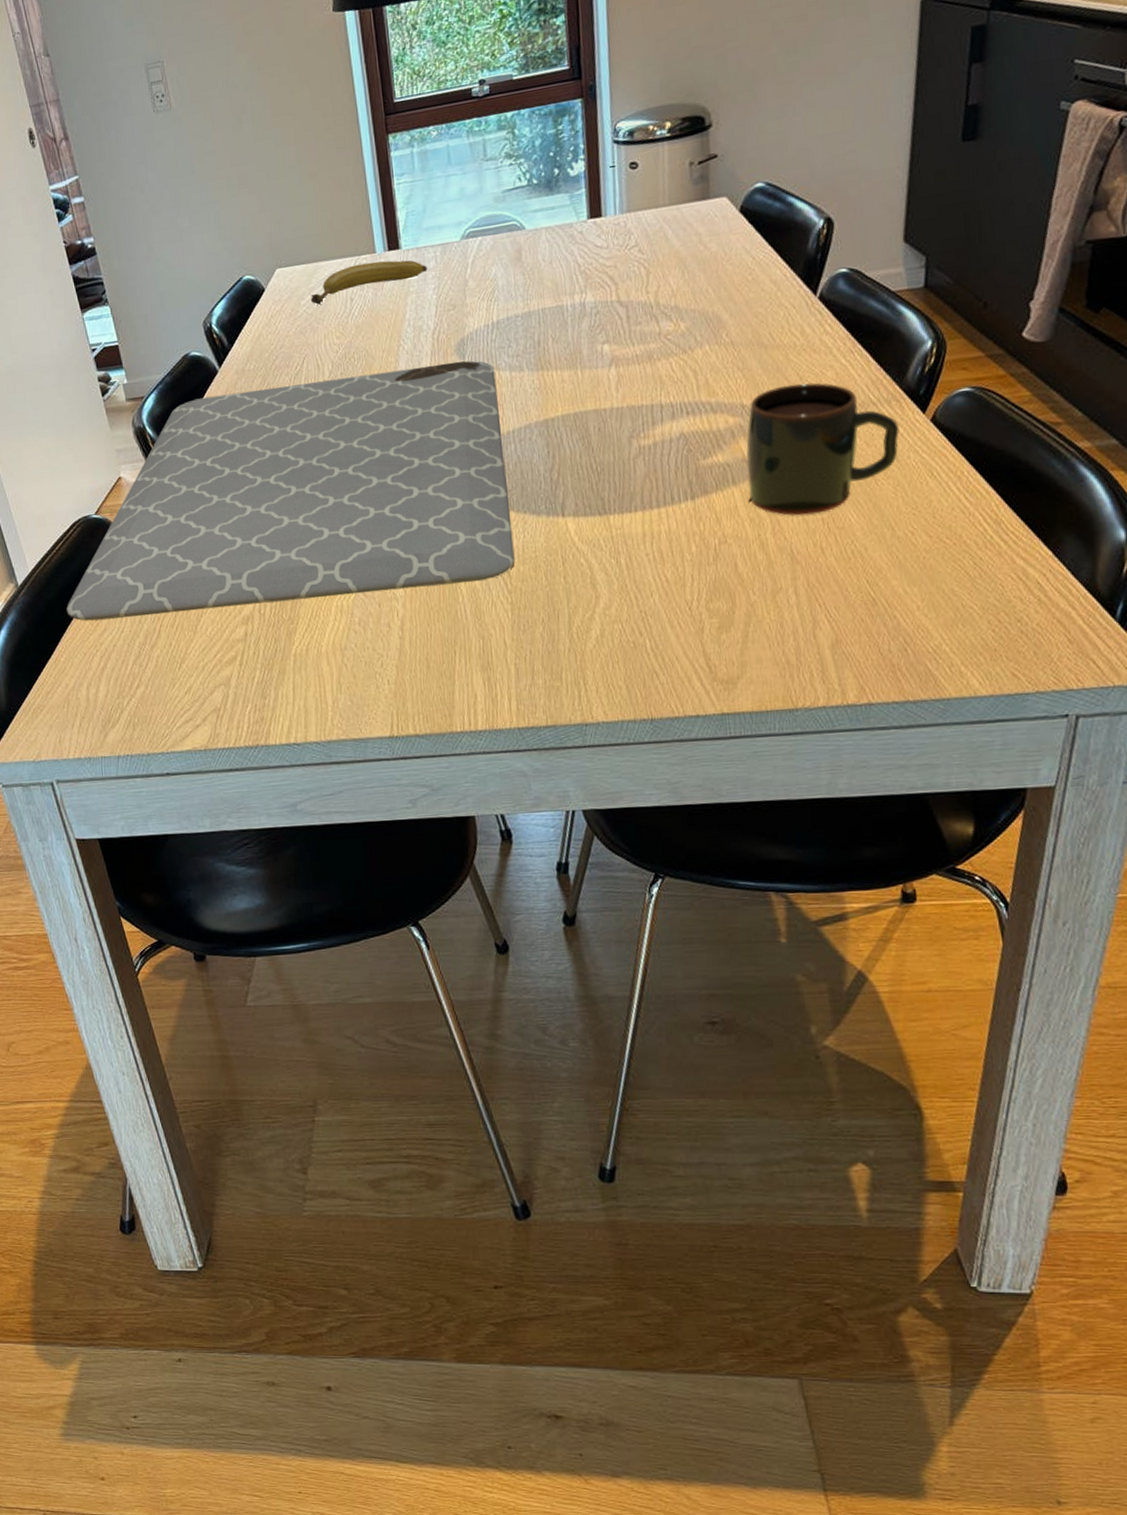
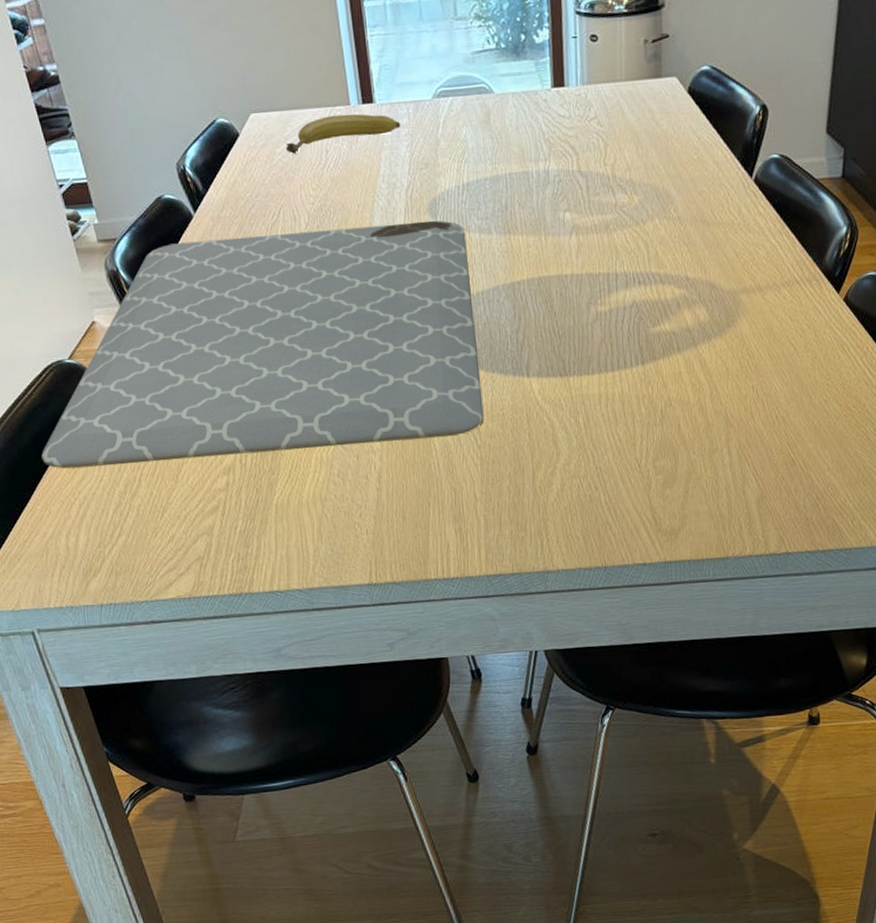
mug: present [746,382,900,516] -> none [689,260,818,383]

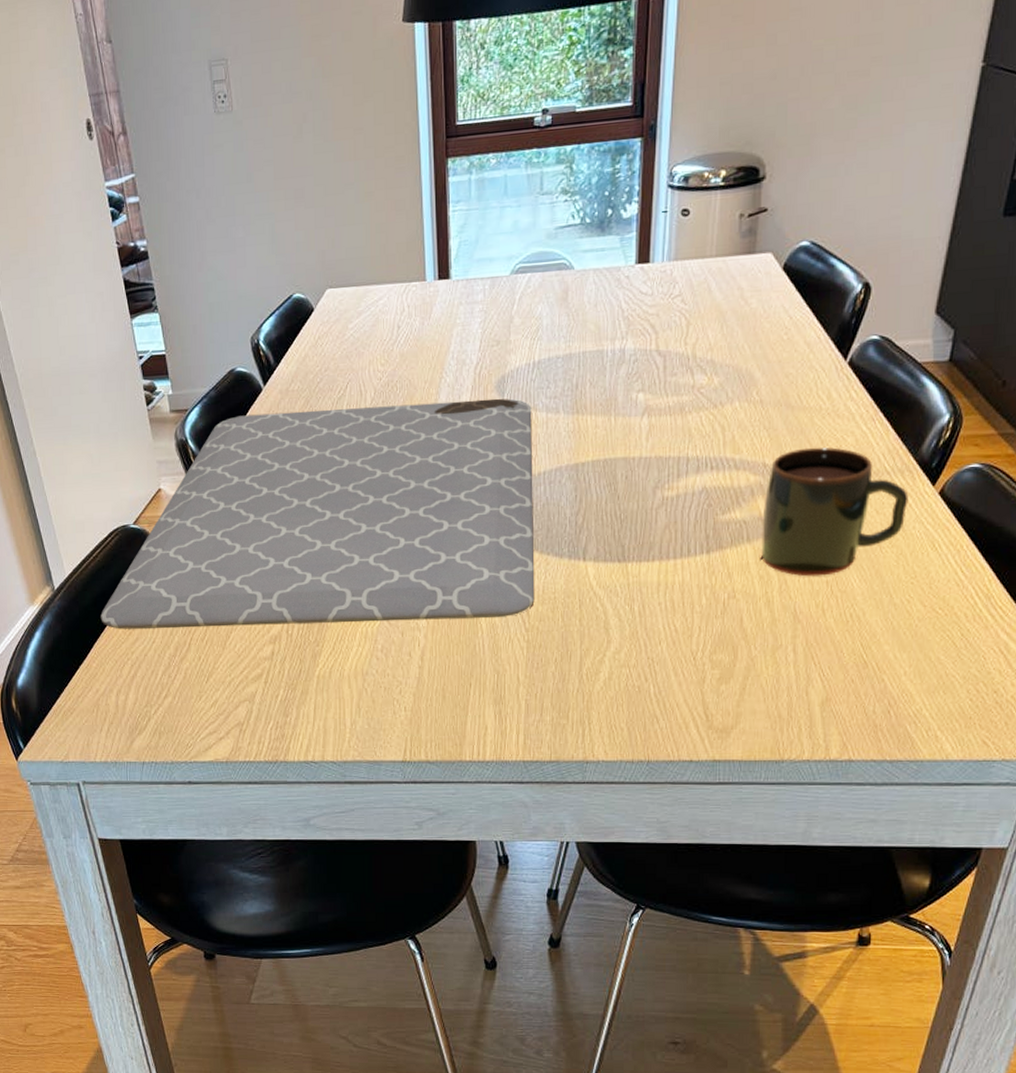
fruit: present [285,114,401,155] -> none [358,289,475,331]
mug: none [689,260,818,383] -> present [760,447,909,577]

